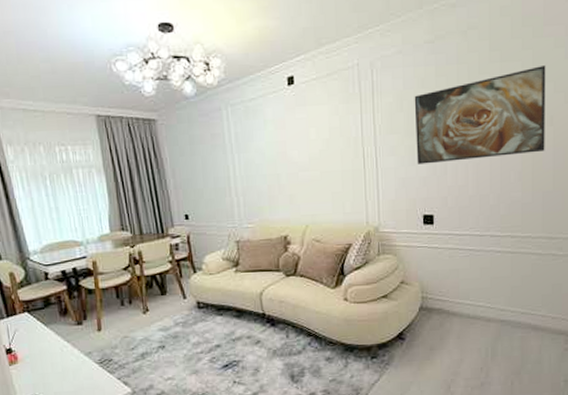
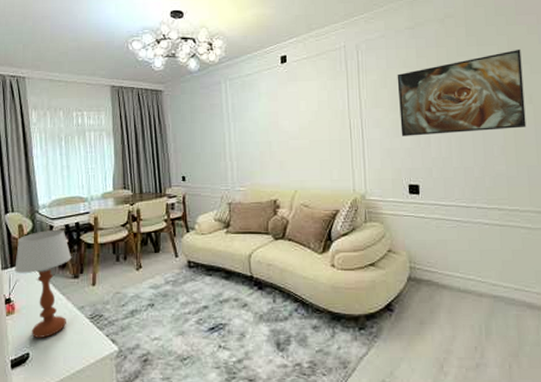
table lamp: none [10,275,75,385] -> present [14,229,72,338]

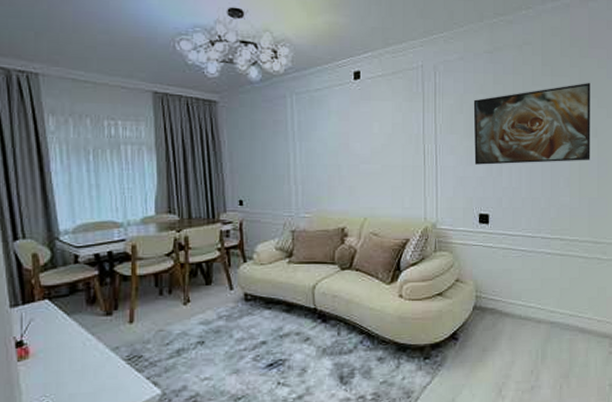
table lamp: present [14,229,72,338] -> none [28,259,104,385]

